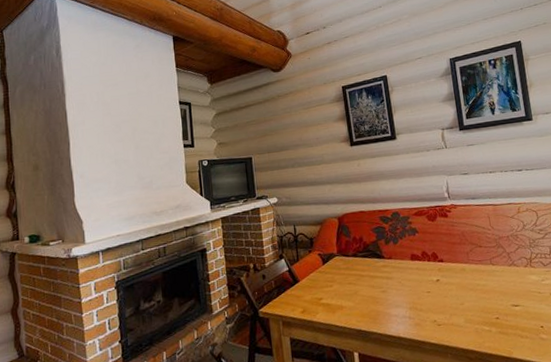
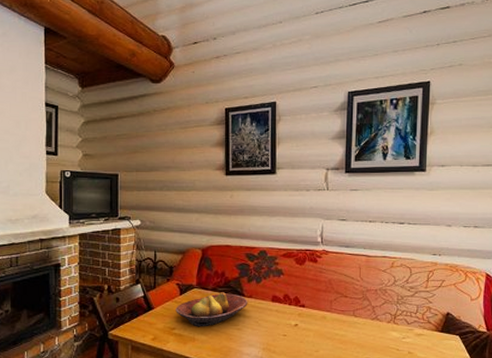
fruit bowl: none [320,257,389,295] -> present [176,292,248,327]

